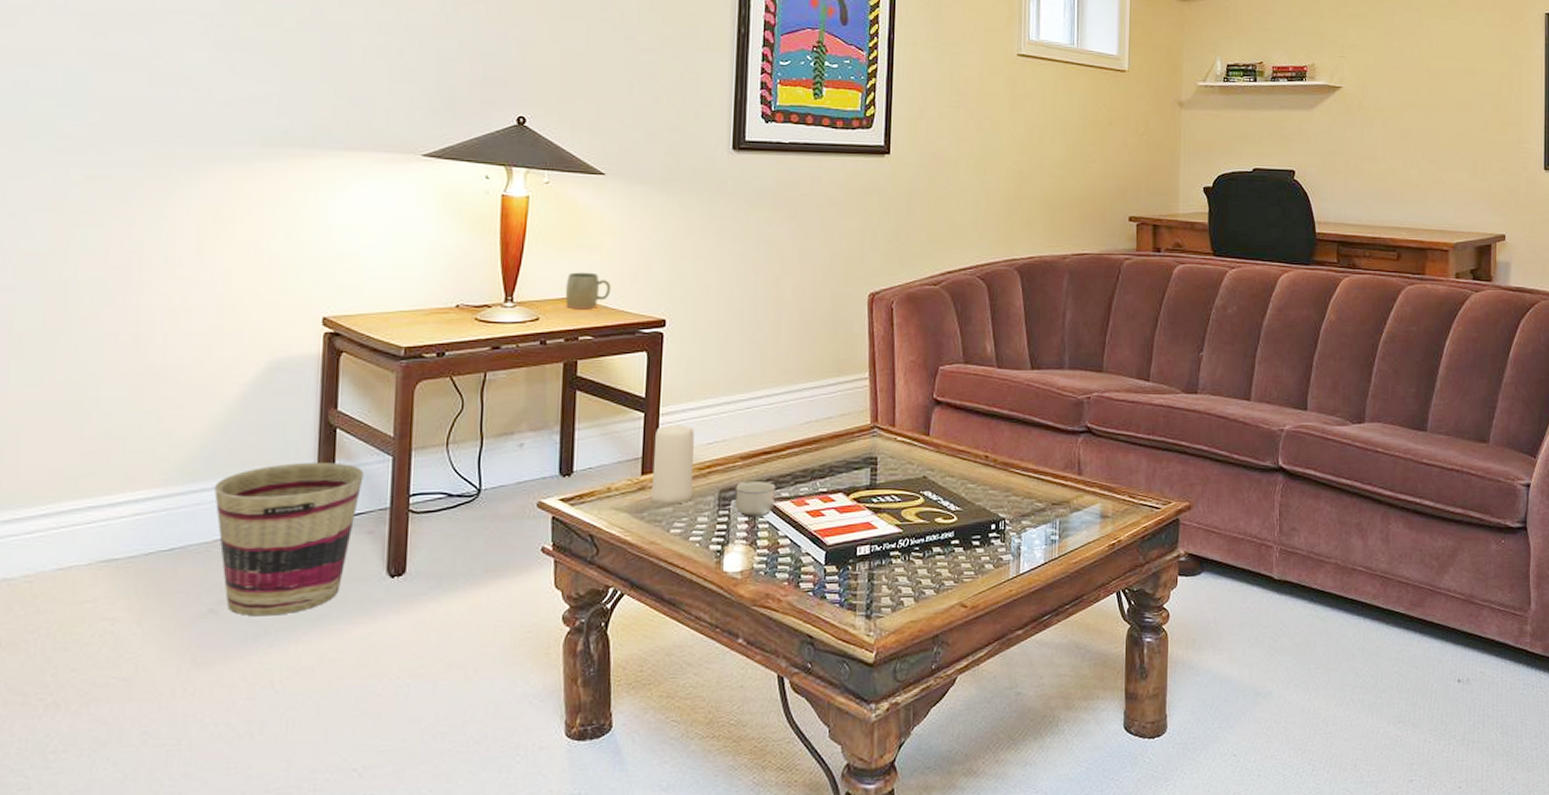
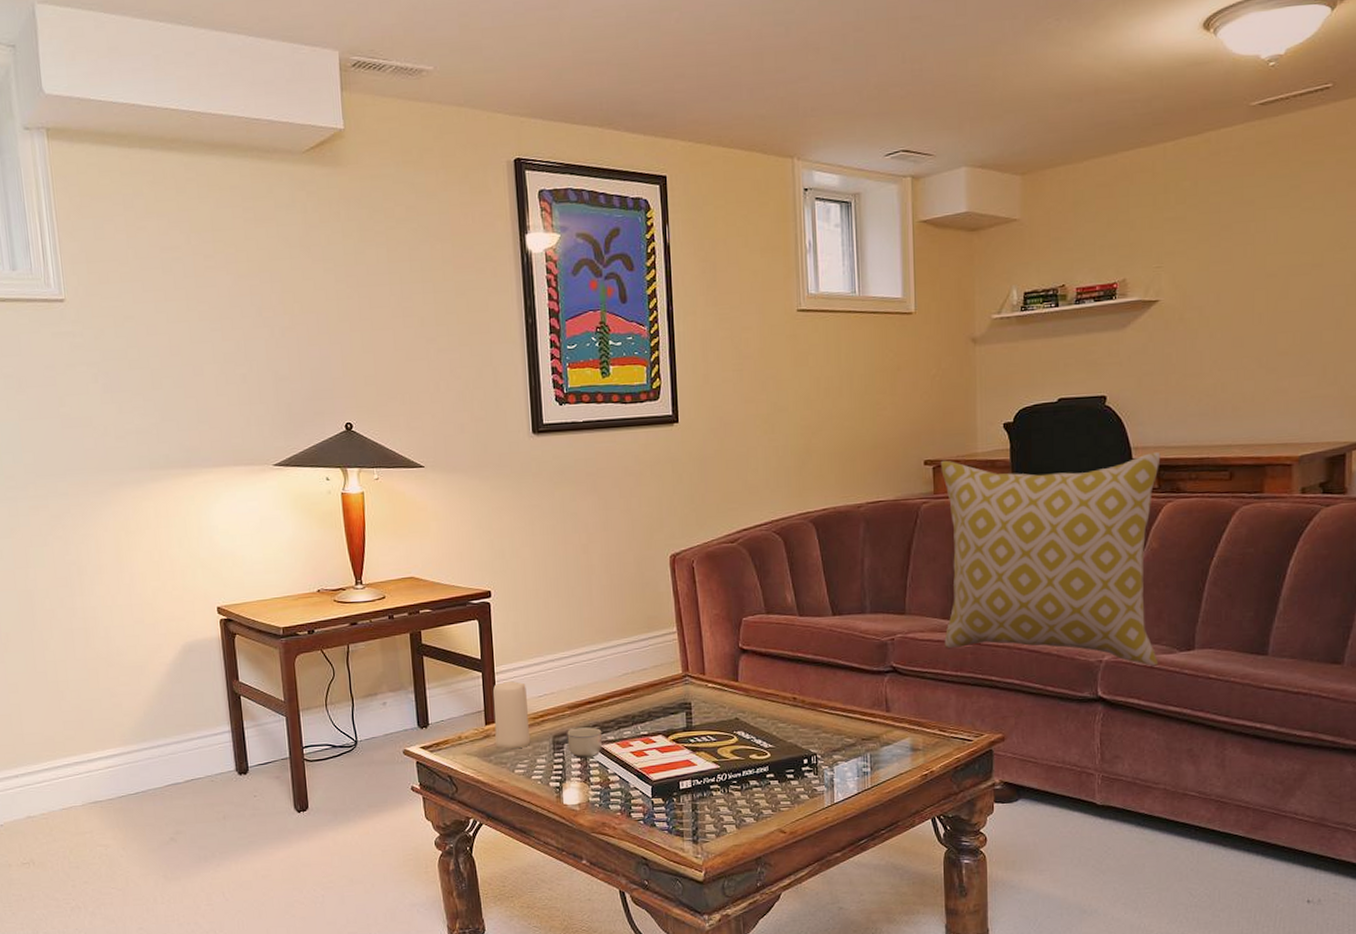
basket: present [214,462,364,617] -> none [159,723,266,843]
mug: present [565,272,611,310] -> none [403,554,442,587]
pillow: none [1138,218,1340,439] -> present [941,453,1161,667]

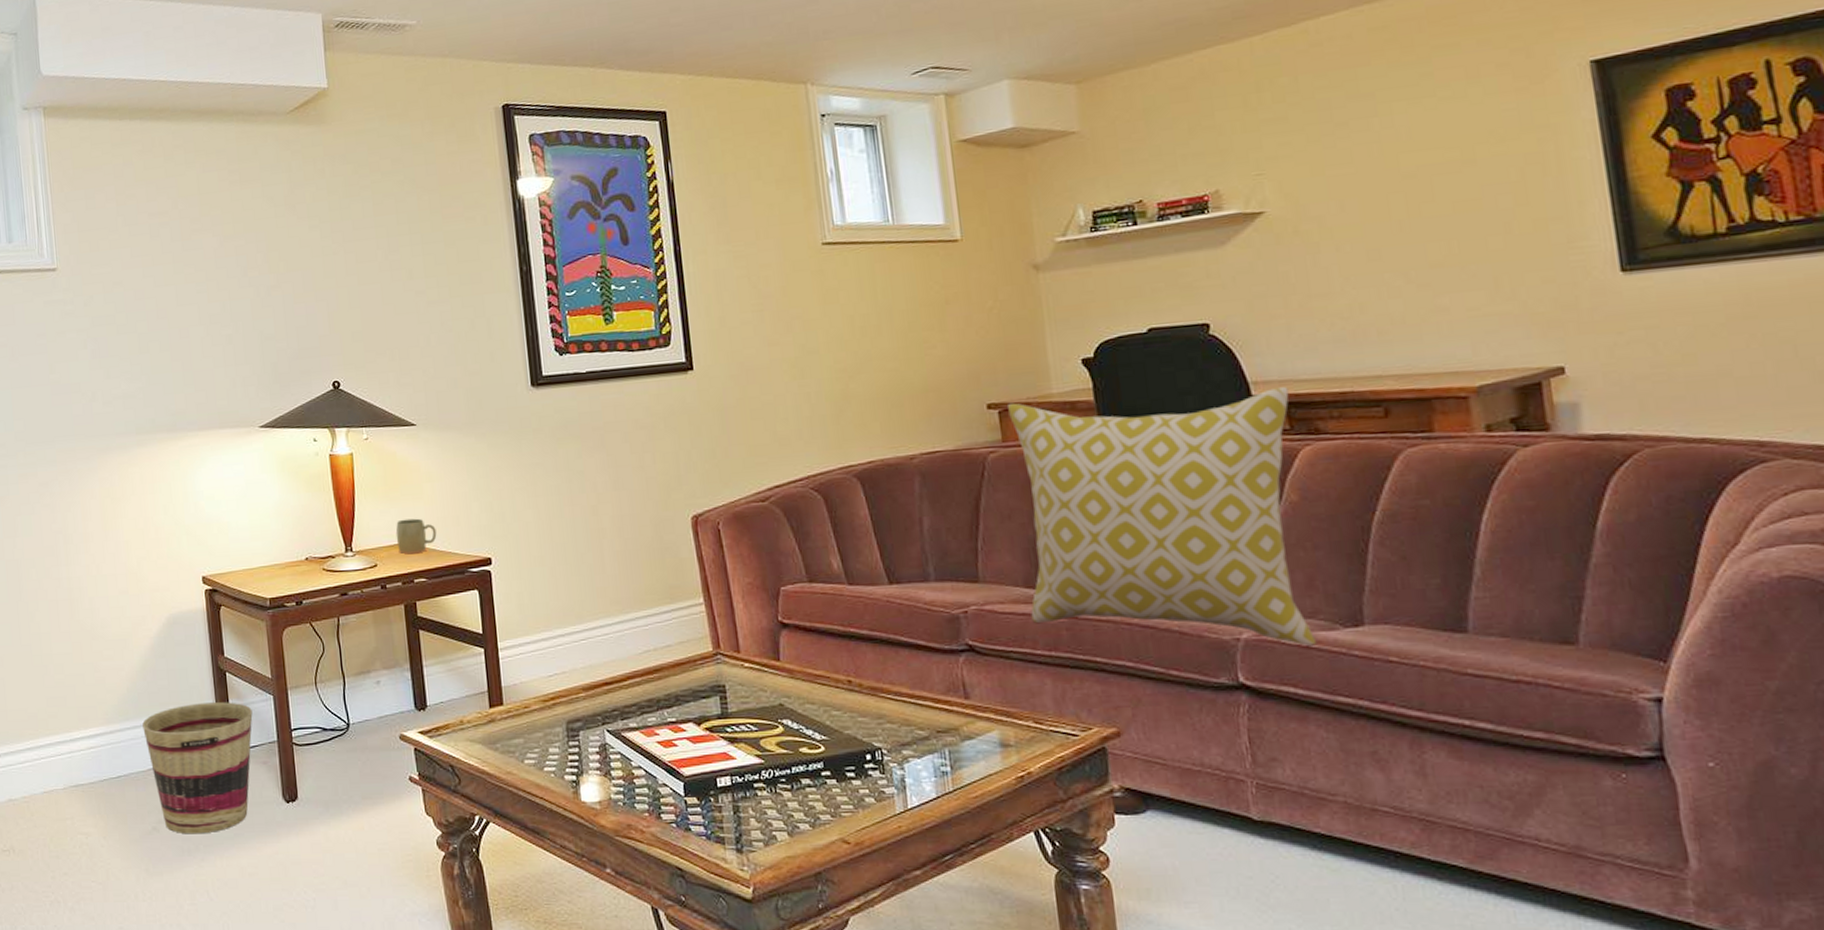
basket: none [159,723,266,843] -> present [142,702,253,834]
mug: none [403,554,442,587] -> present [395,518,437,554]
candle: present [493,681,531,750] -> none [497,659,542,737]
cup: present [567,727,602,758] -> none [582,712,623,748]

